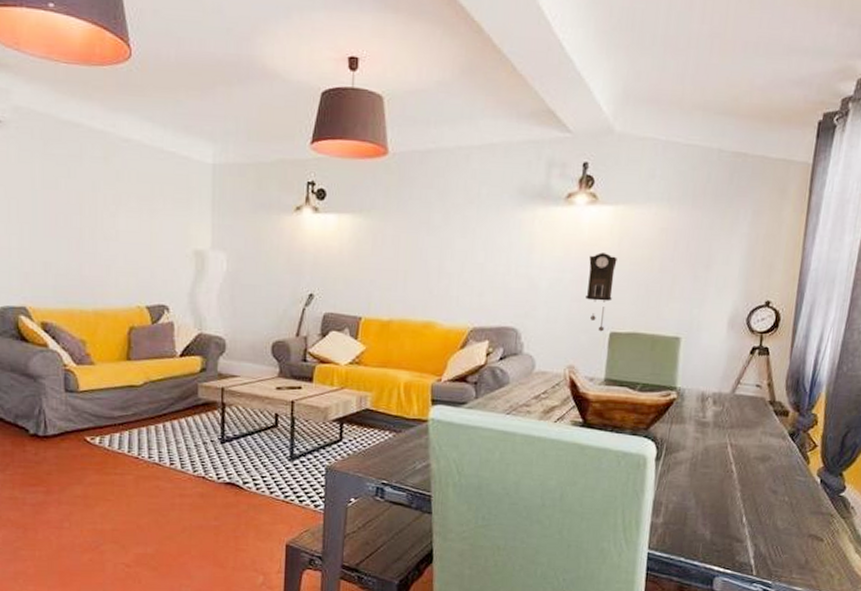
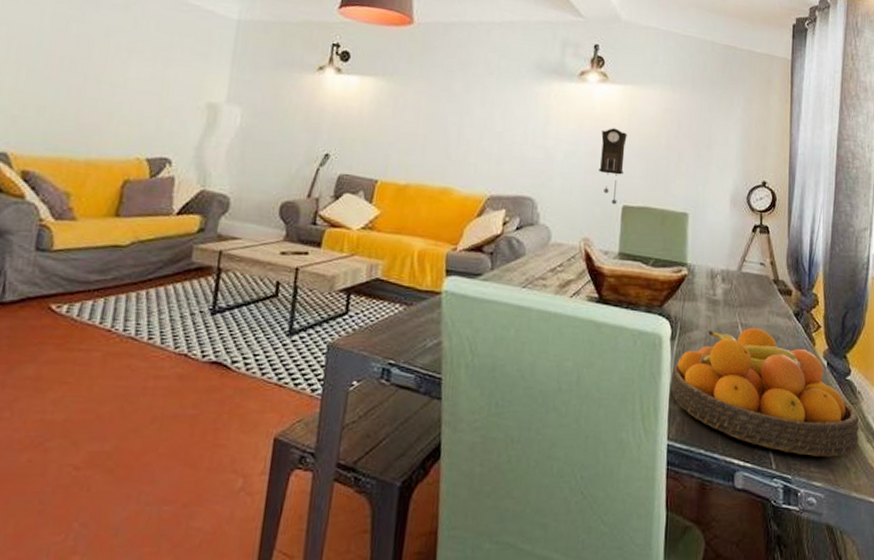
fruit bowl: none [654,447,850,565] -> present [671,327,859,457]

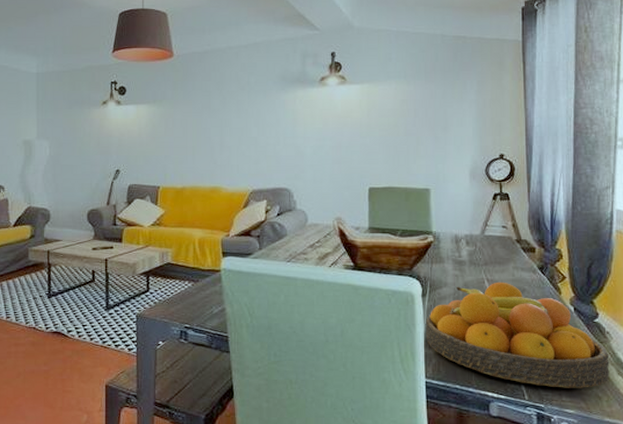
pendulum clock: present [599,128,627,205] -> none [345,123,368,188]

